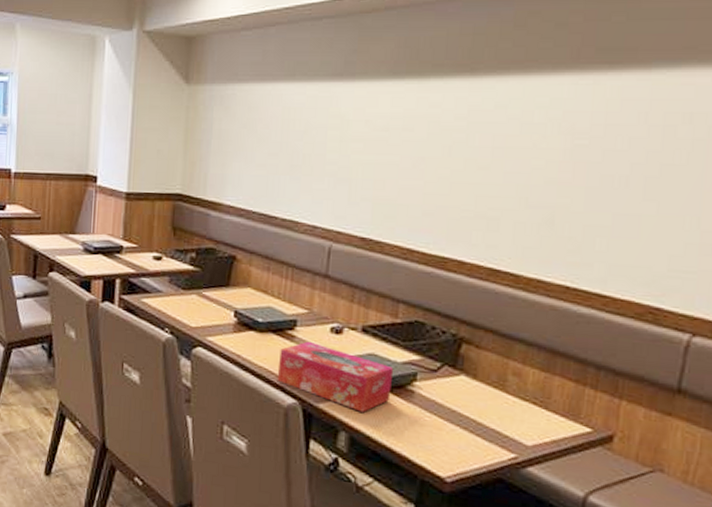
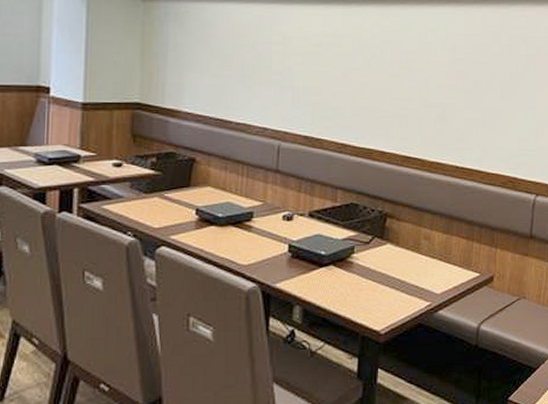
tissue box: present [277,341,394,412] -> none [238,230,336,286]

